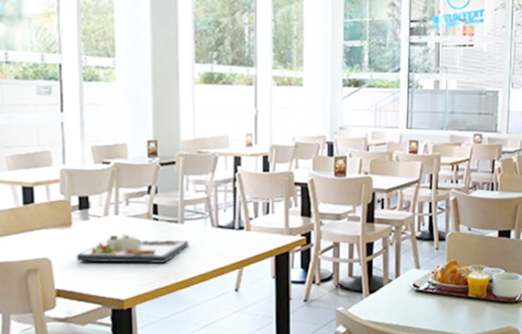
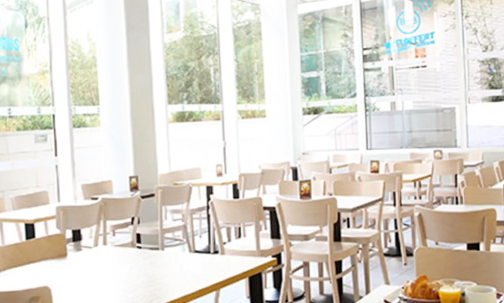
dinner plate: present [76,233,189,264] -> none [71,261,170,290]

